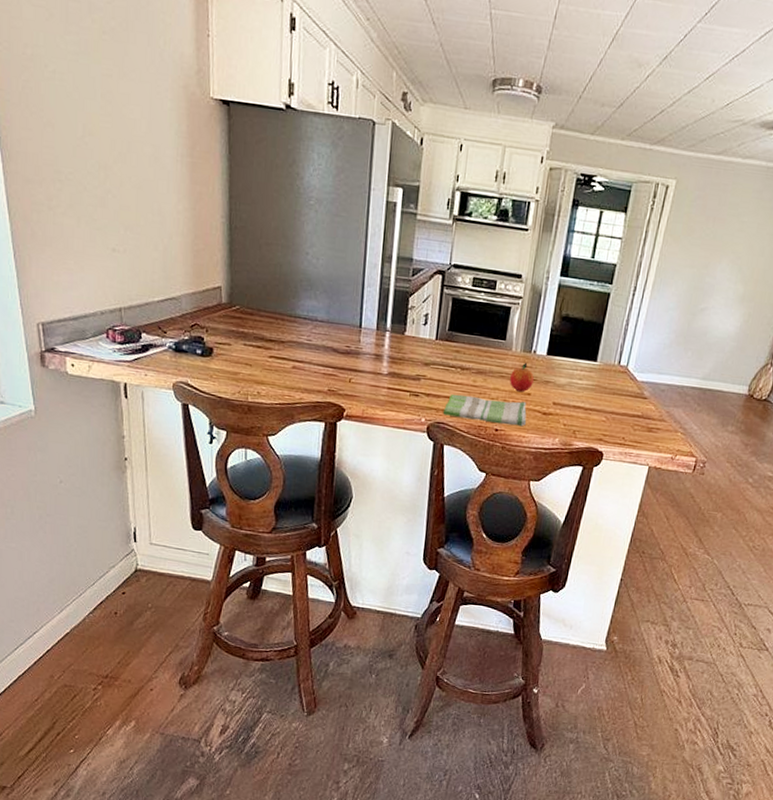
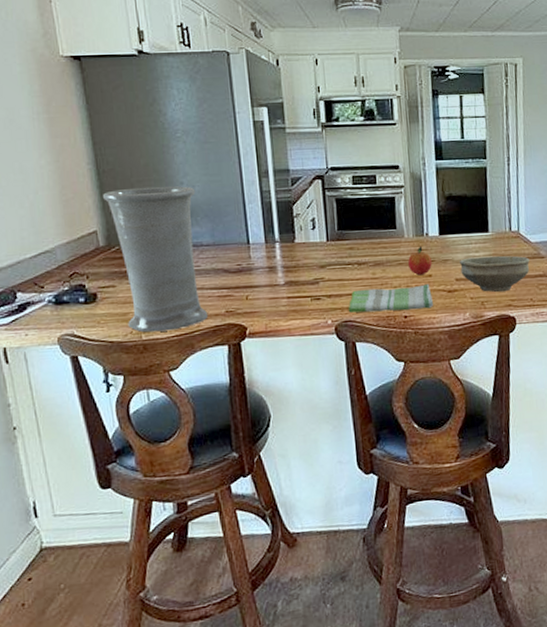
vase: none [232,248,319,398] -> present [103,186,209,333]
bowl: none [560,383,632,426] -> present [460,255,530,293]

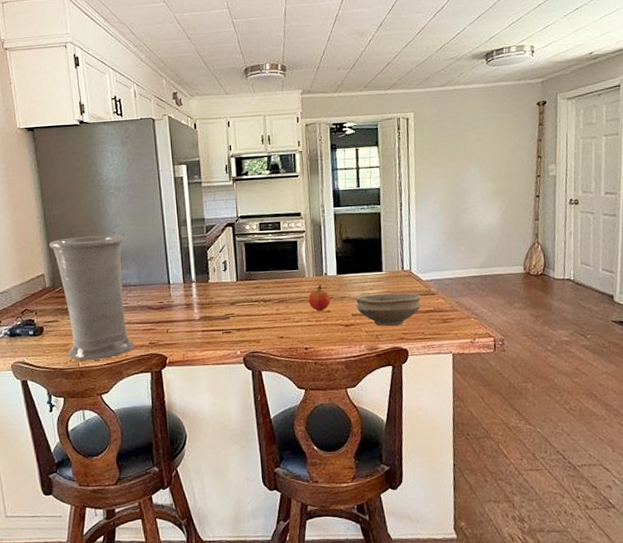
dish towel: present [349,284,433,313] -> none [256,319,331,345]

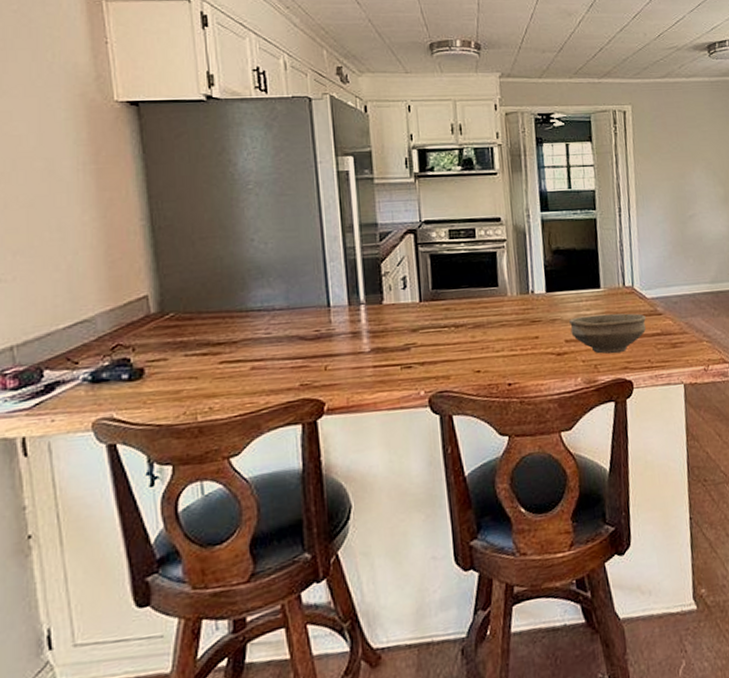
vase: present [50,235,135,361] -> none [158,243,279,413]
fruit: present [309,284,330,312] -> none [512,304,539,338]

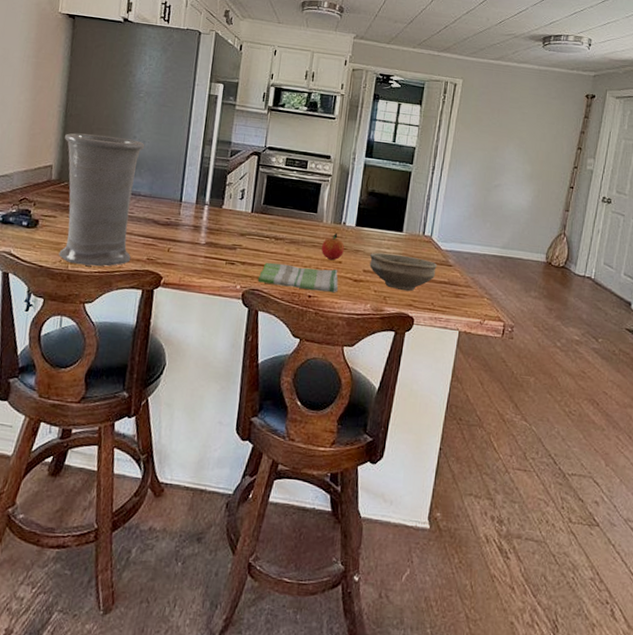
vase: none [158,243,279,413] -> present [58,133,145,267]
dish towel: none [445,347,541,382] -> present [258,262,339,293]
fruit: none [512,304,539,338] -> present [321,233,344,261]

